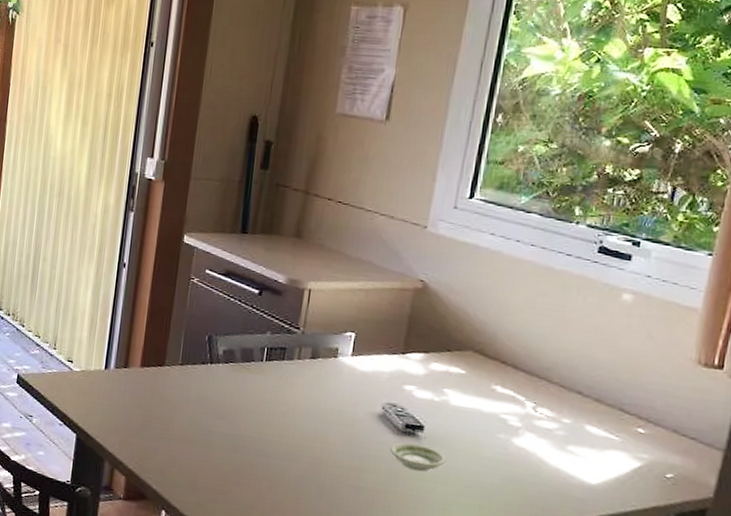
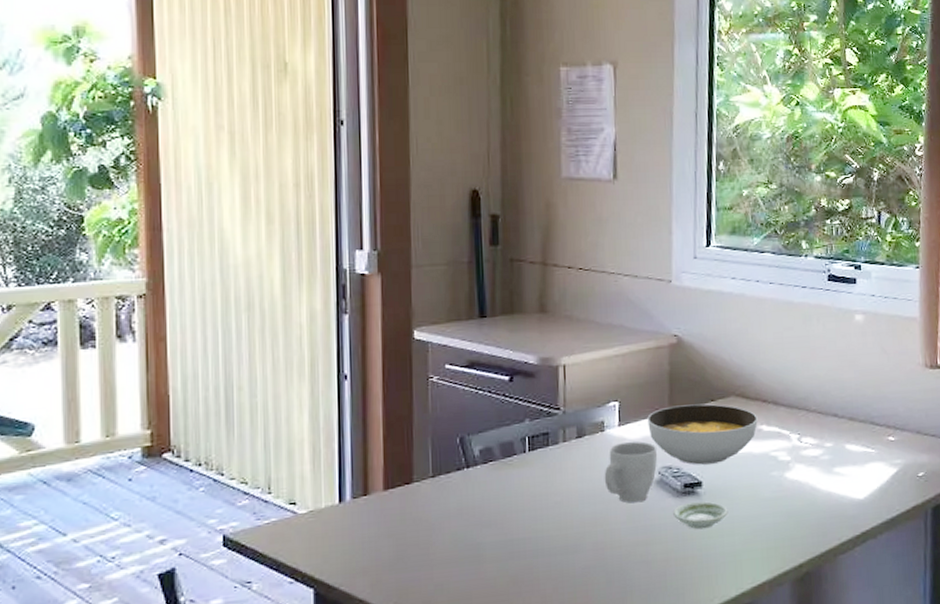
mug: none [329,371,385,431] -> present [604,441,658,503]
soup bowl: none [379,348,493,413] -> present [647,403,758,465]

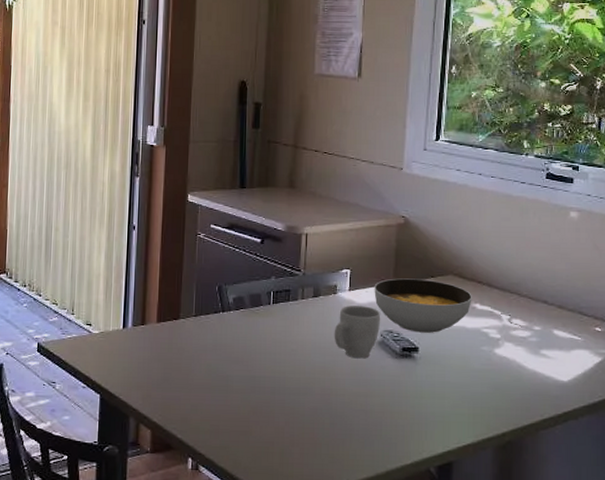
saucer: present [673,501,728,530] -> none [392,364,440,390]

